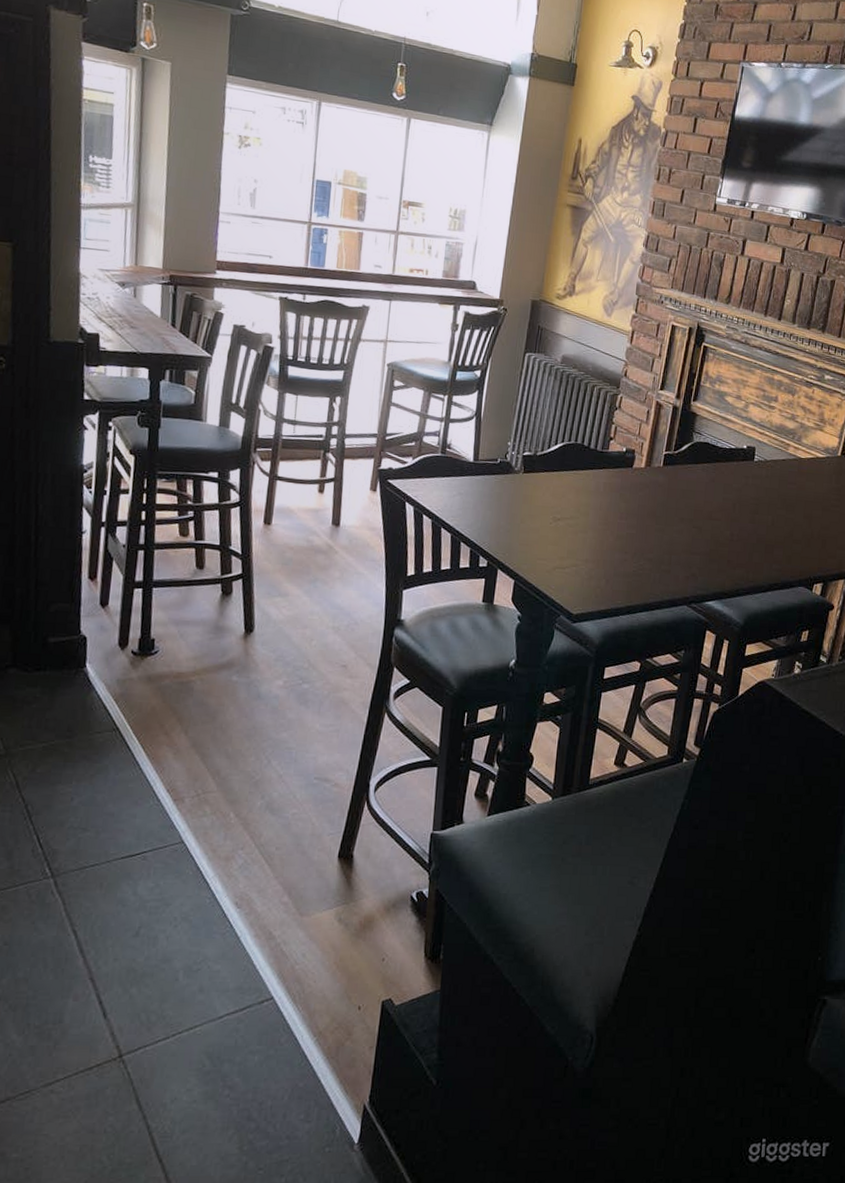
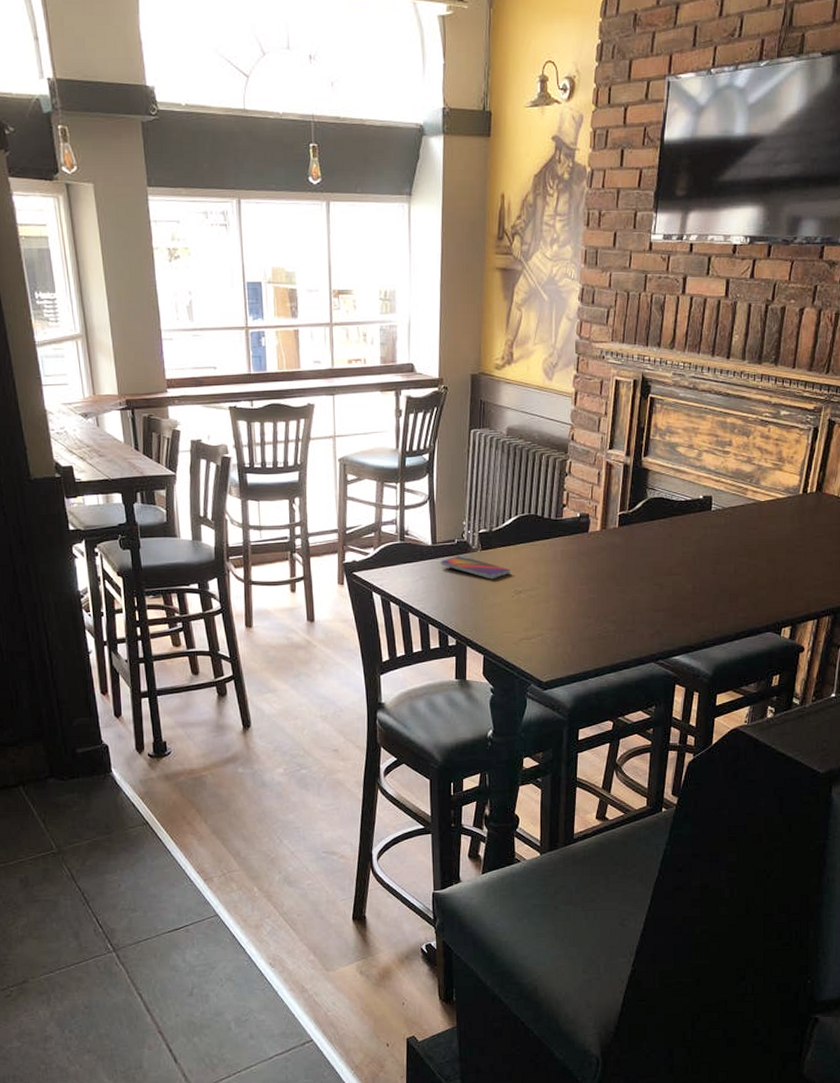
smartphone: none [479,475,552,504] -> present [440,555,511,579]

